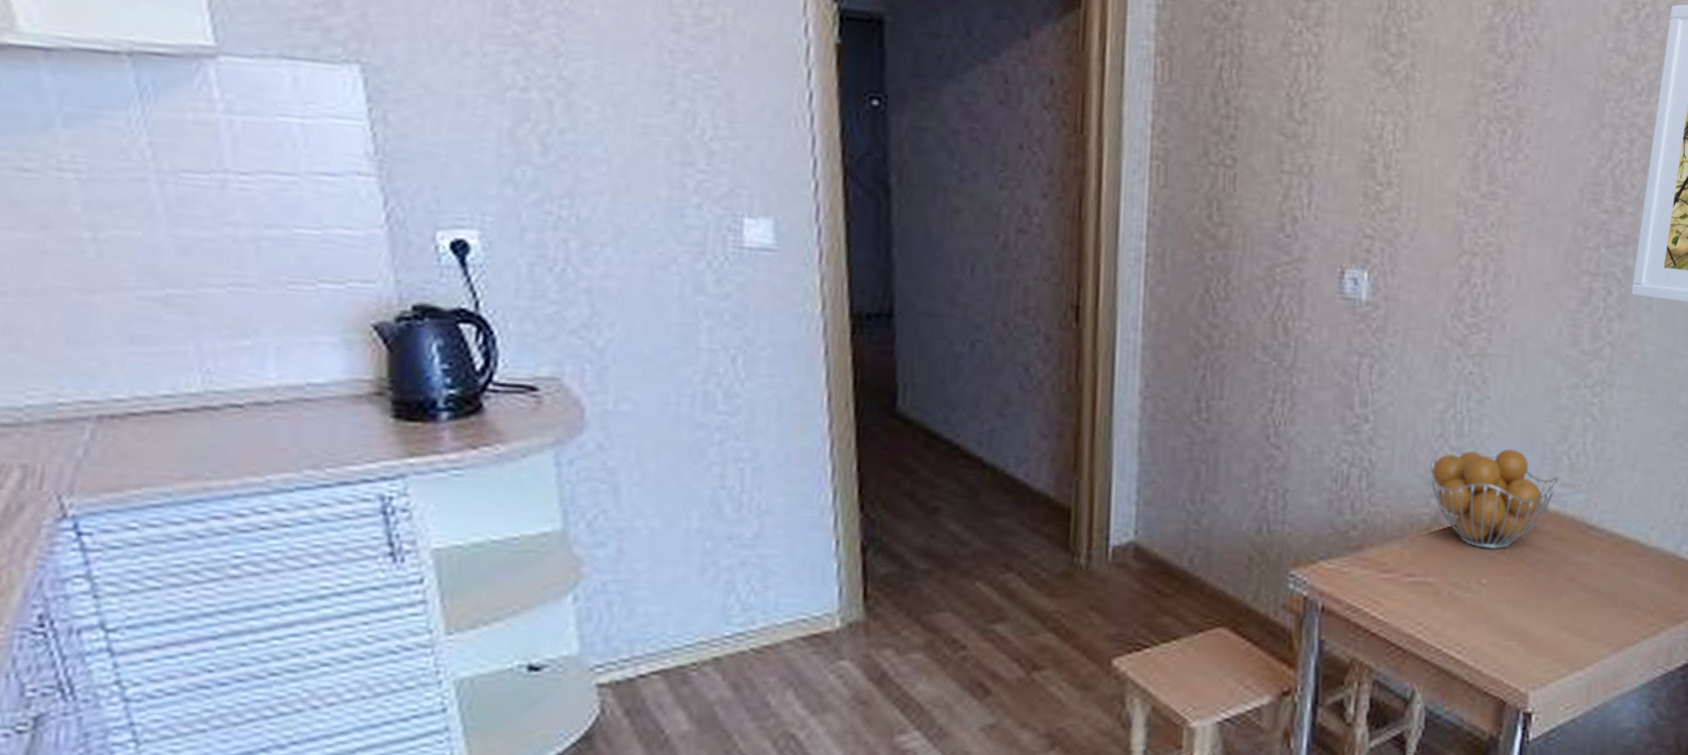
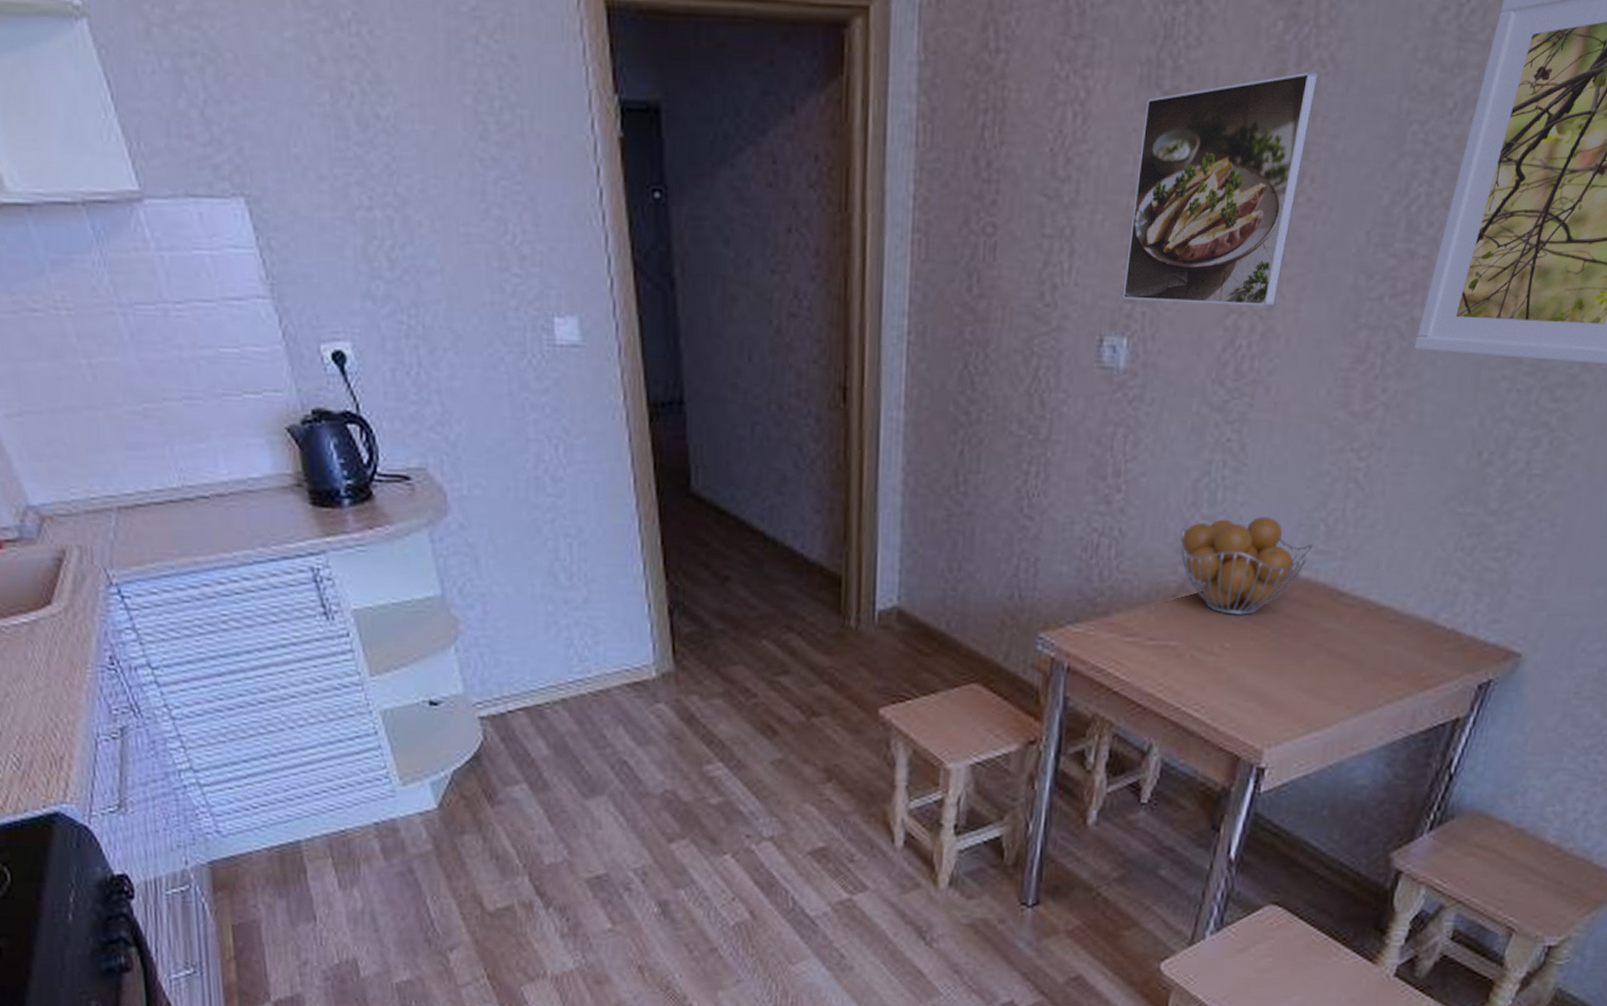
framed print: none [1361,49,1525,250] -> present [1122,71,1318,306]

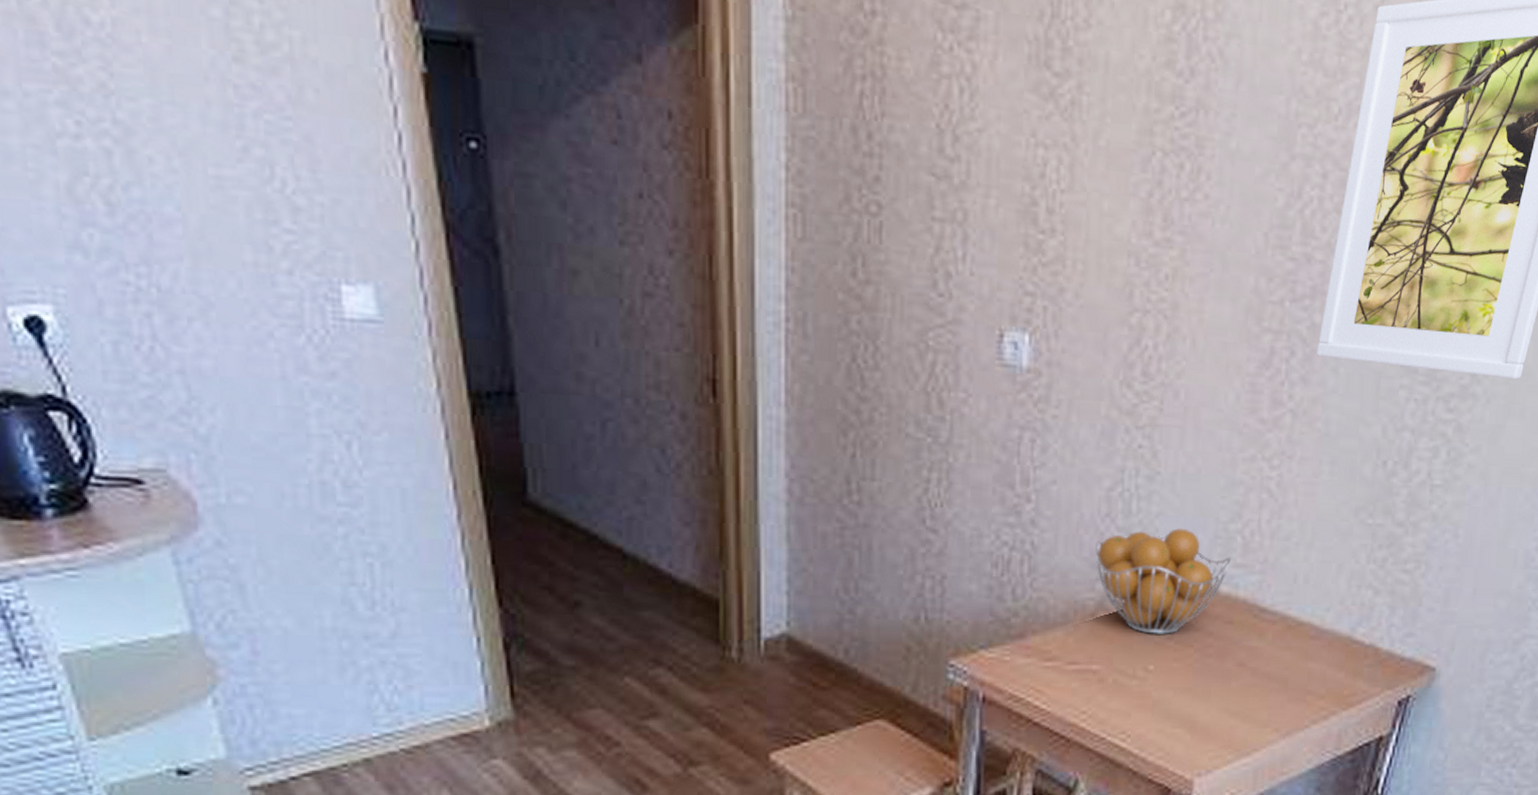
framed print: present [1122,71,1318,306] -> none [1022,65,1208,306]

